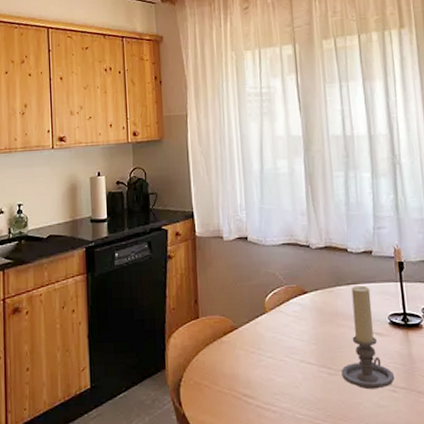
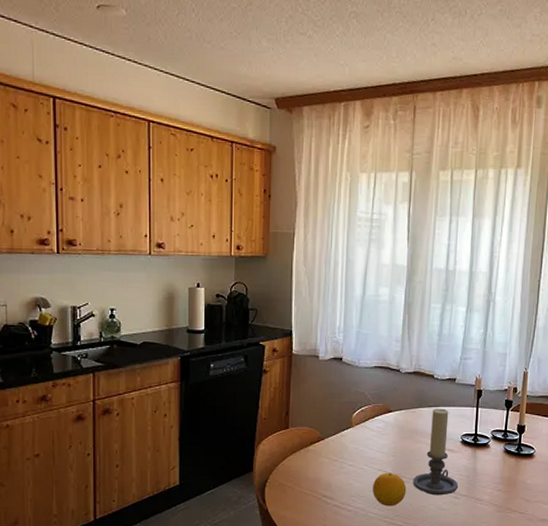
fruit: none [297,364,336,405] -> present [373,472,407,506]

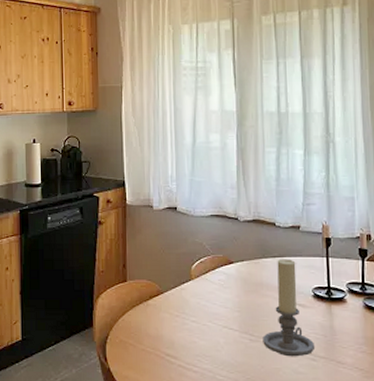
fruit: present [373,472,407,506] -> none [219,330,257,368]

